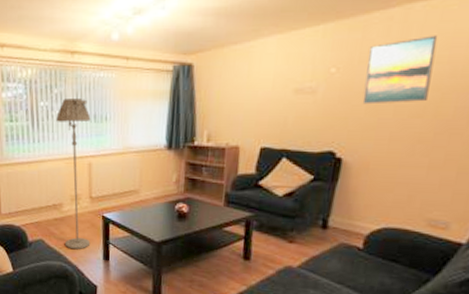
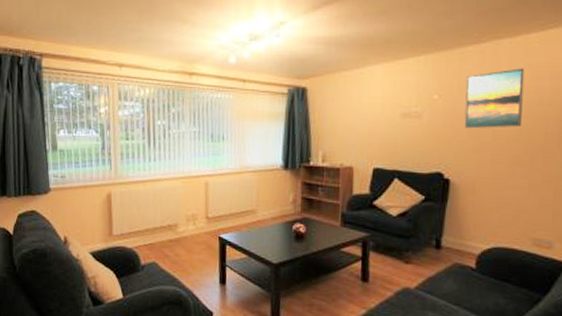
floor lamp: present [56,97,91,250] -> none [173,117,208,273]

